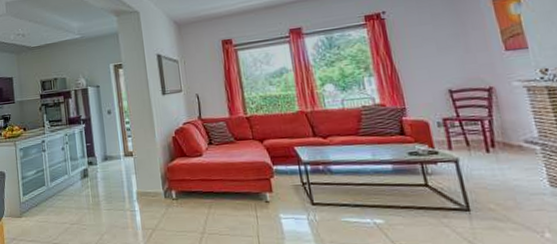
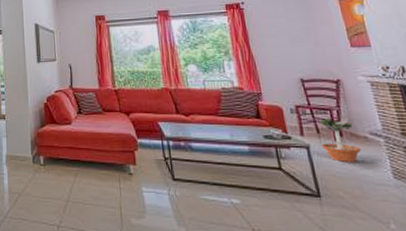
potted tree: none [469,126,515,174] -> present [319,117,361,162]

